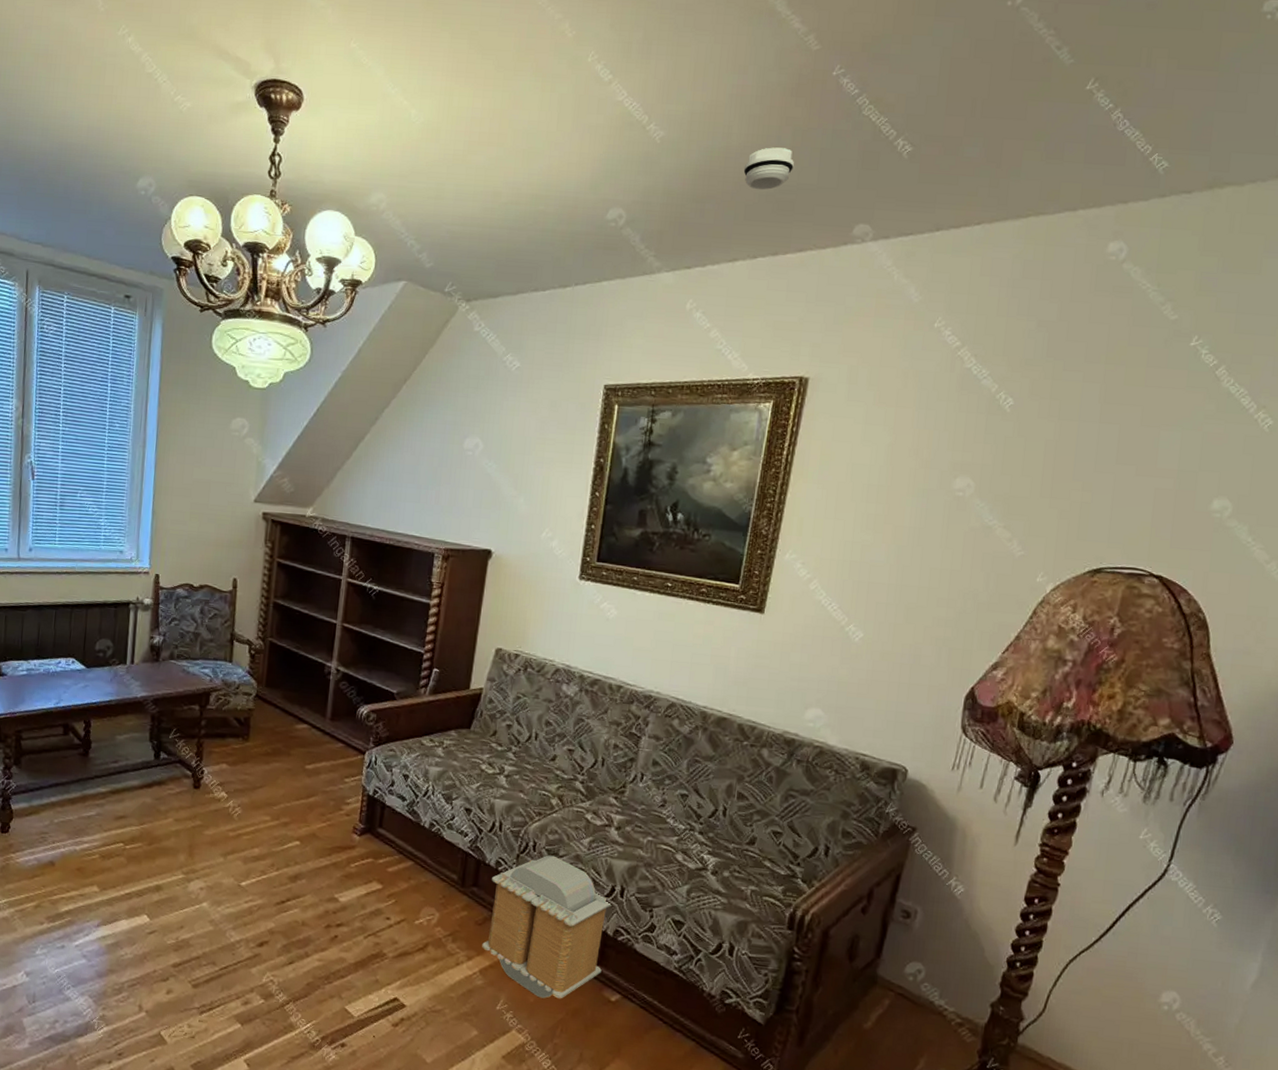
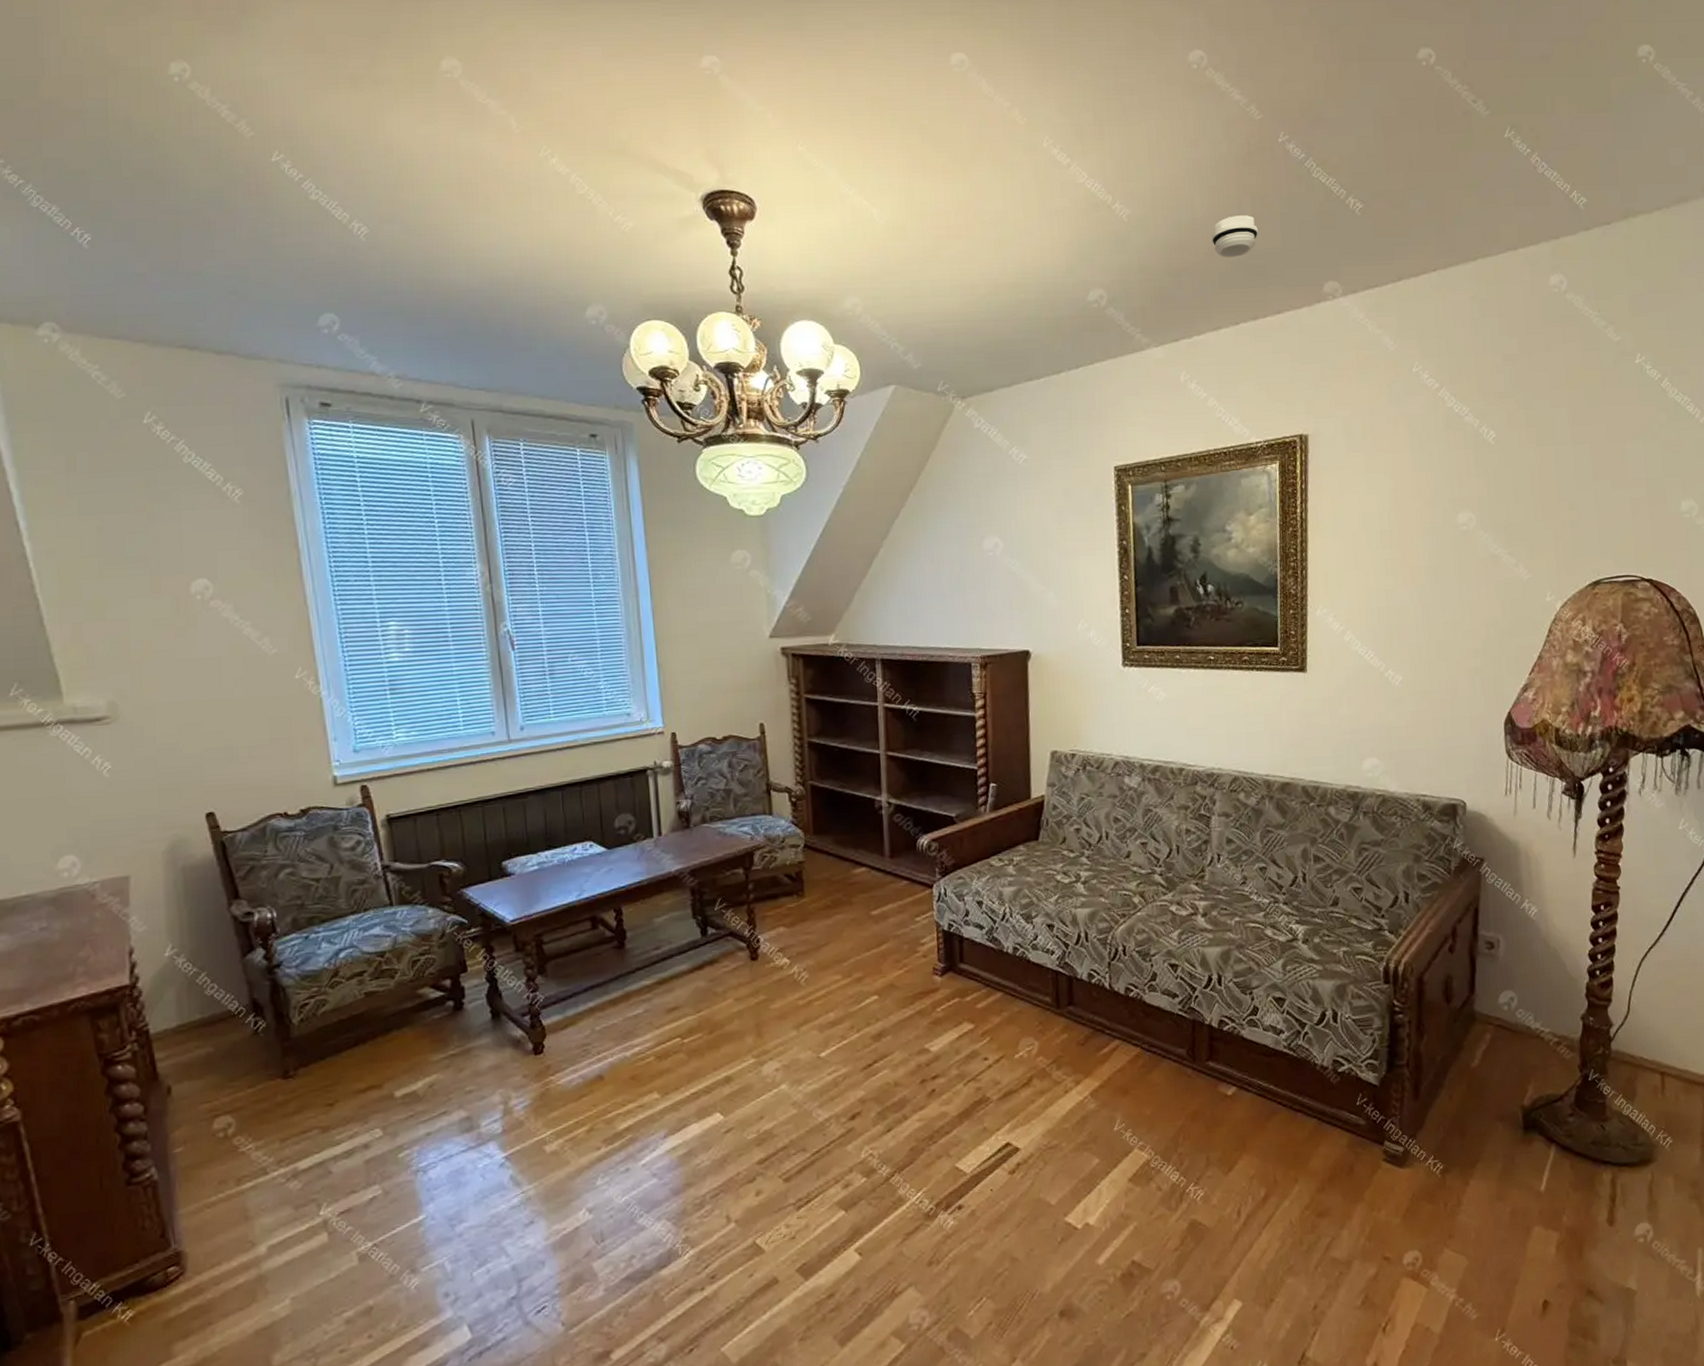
air purifier: present [482,855,612,999] -> none [1087,956,1213,1109]

